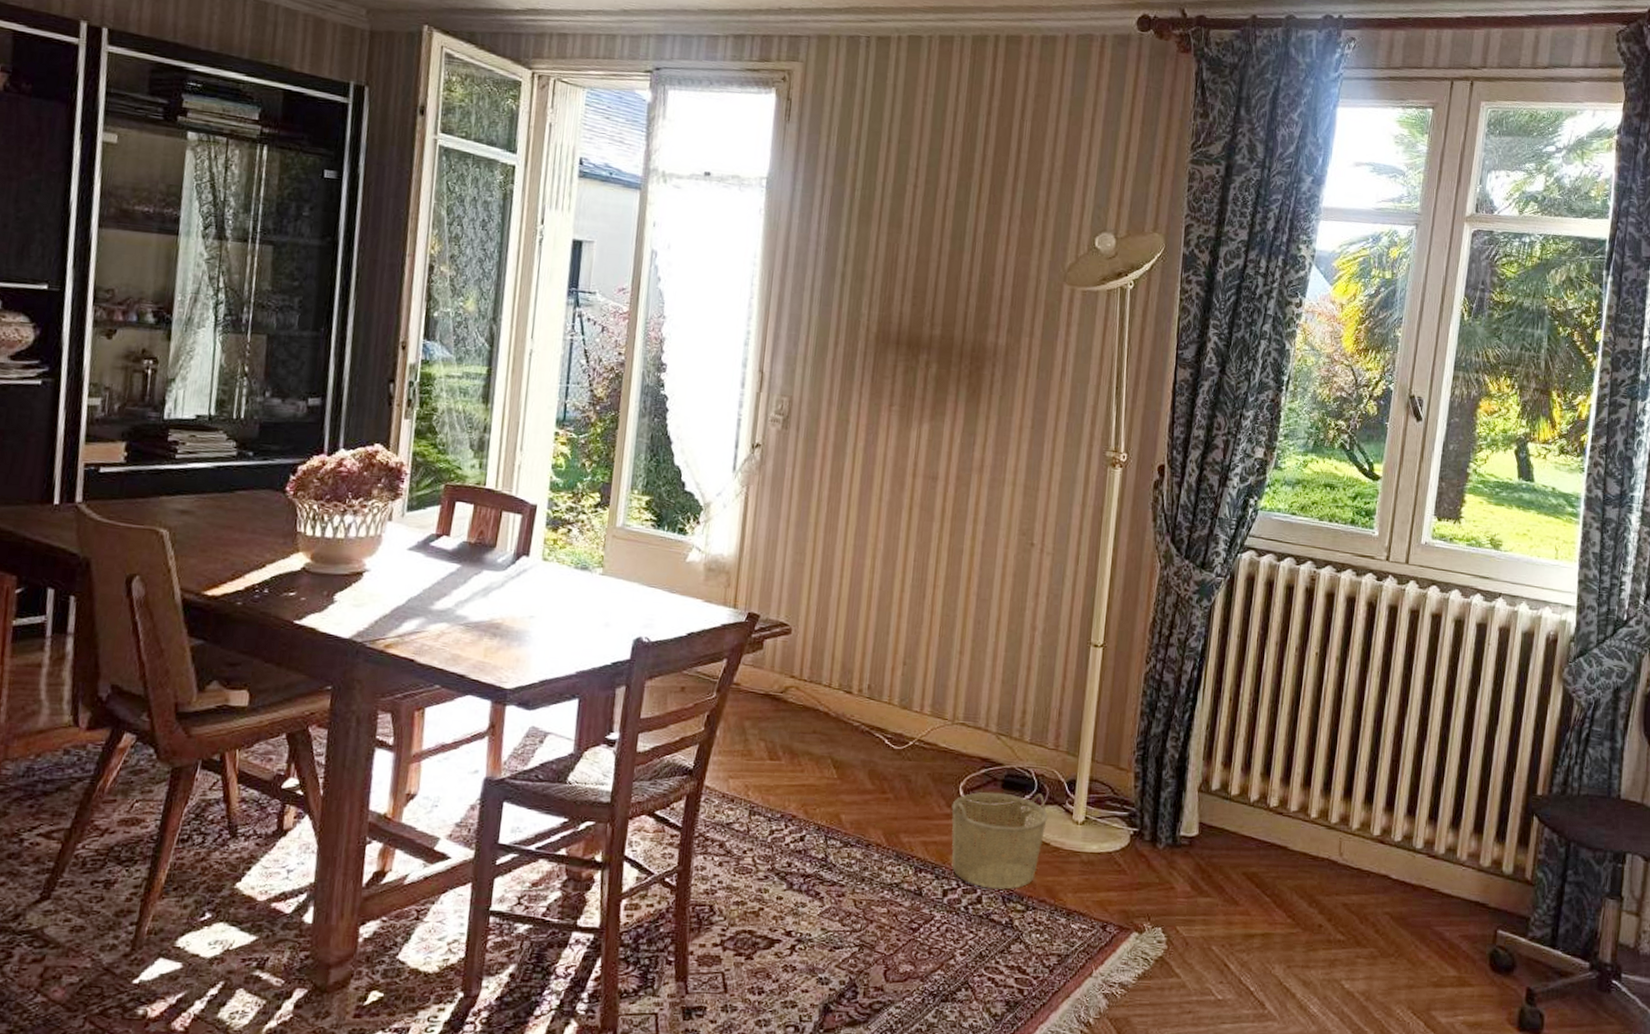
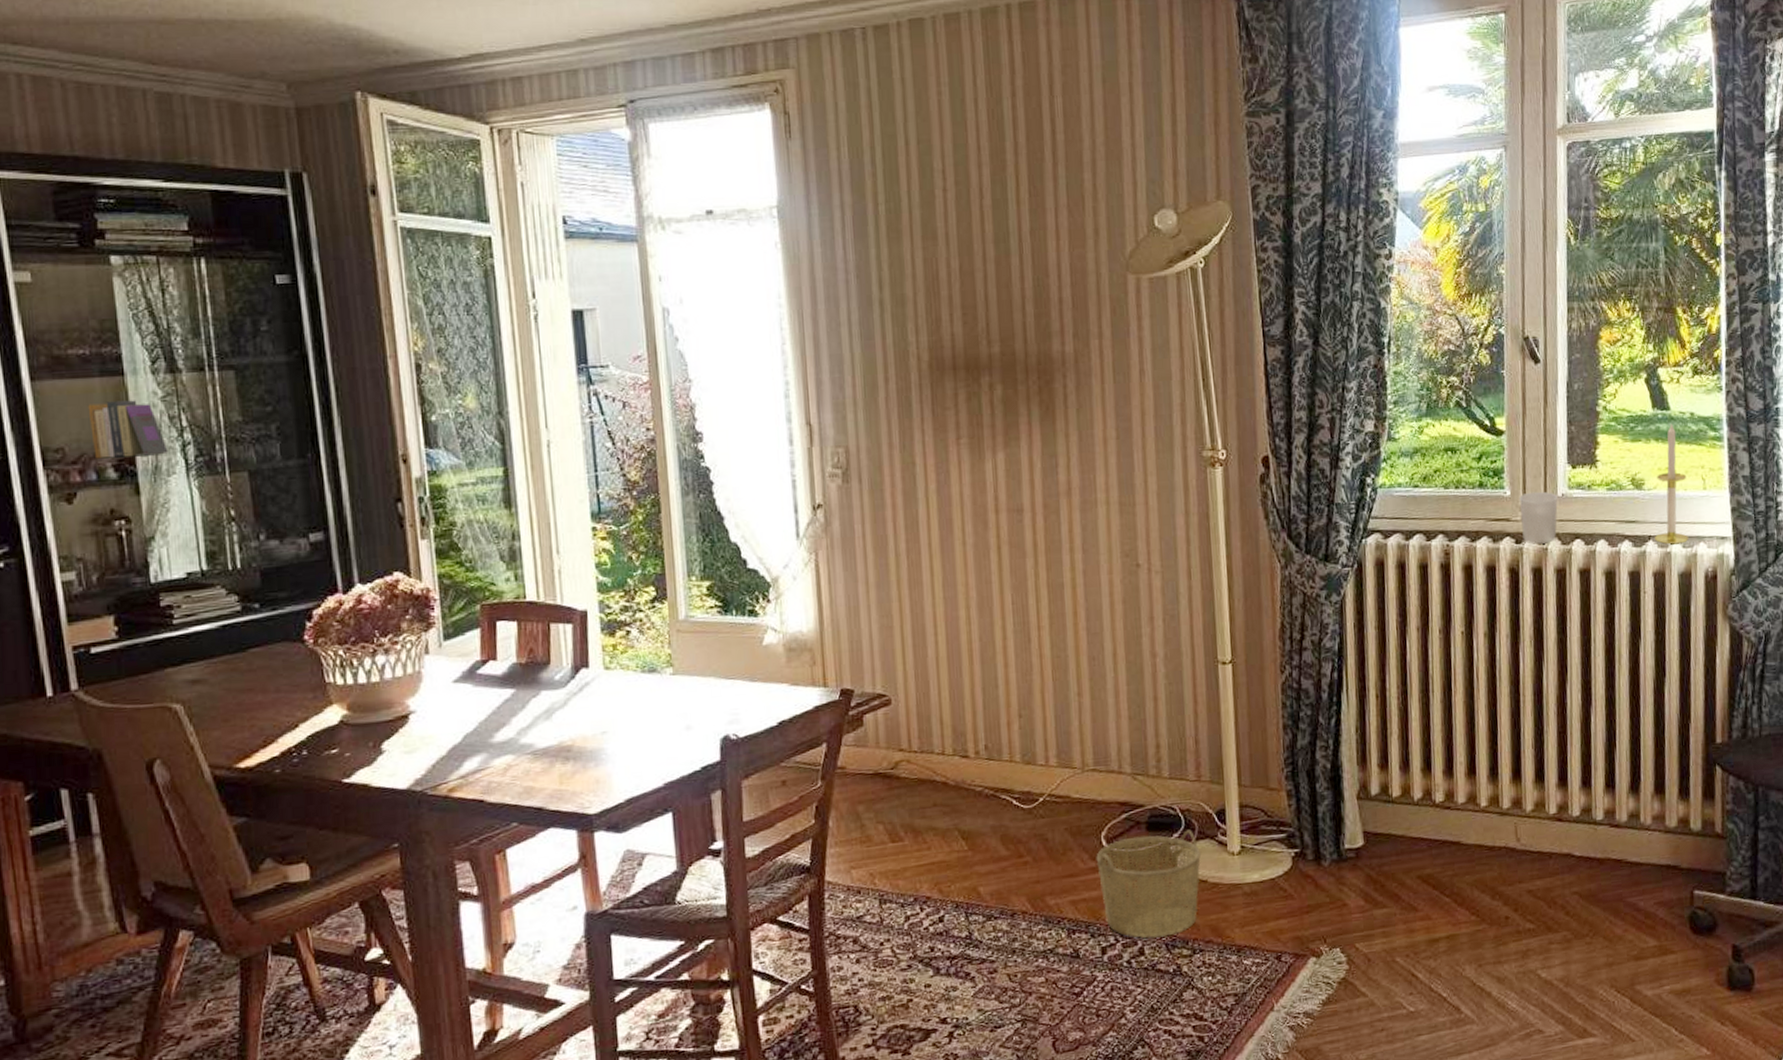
books: none [138,255,203,309] -> present [87,400,169,459]
candle holder: none [1384,535,1422,585] -> present [1519,491,1558,545]
candle: none [1504,494,1542,605] -> present [1654,423,1689,545]

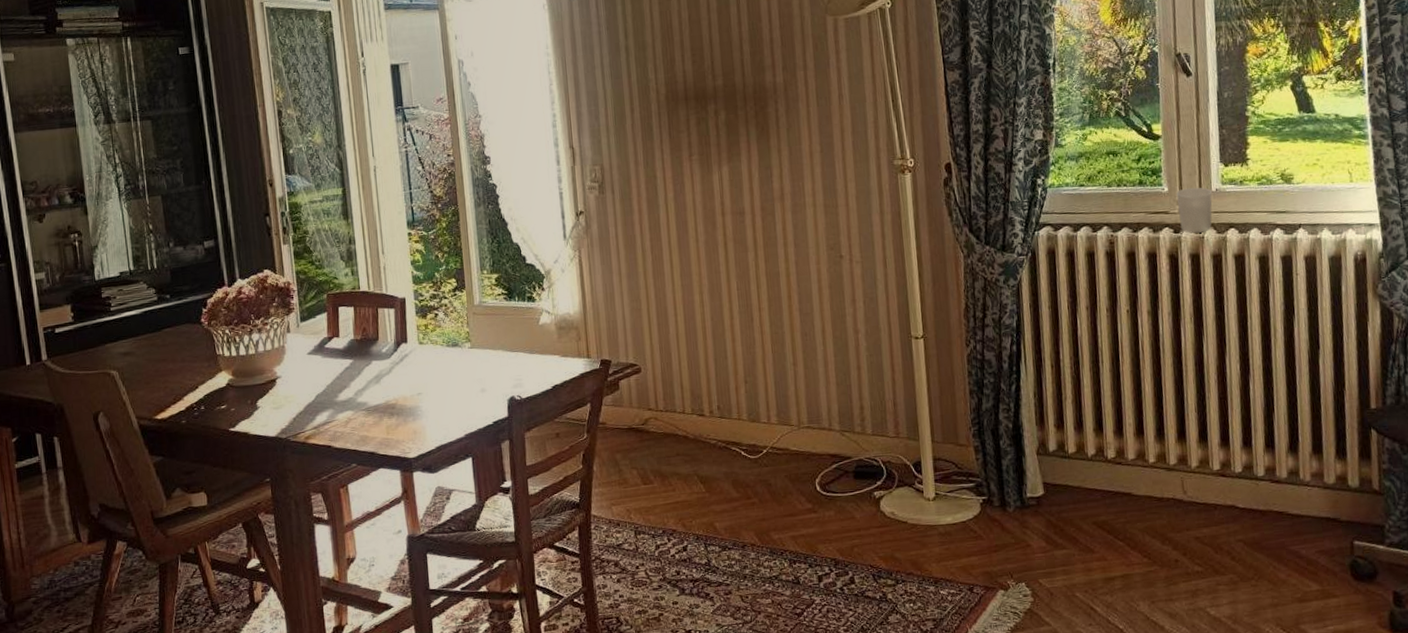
books: present [87,400,169,459] -> none [52,145,107,189]
basket: present [1096,830,1202,939] -> none [812,478,902,570]
candle: present [1654,423,1689,545] -> none [1304,124,1338,232]

